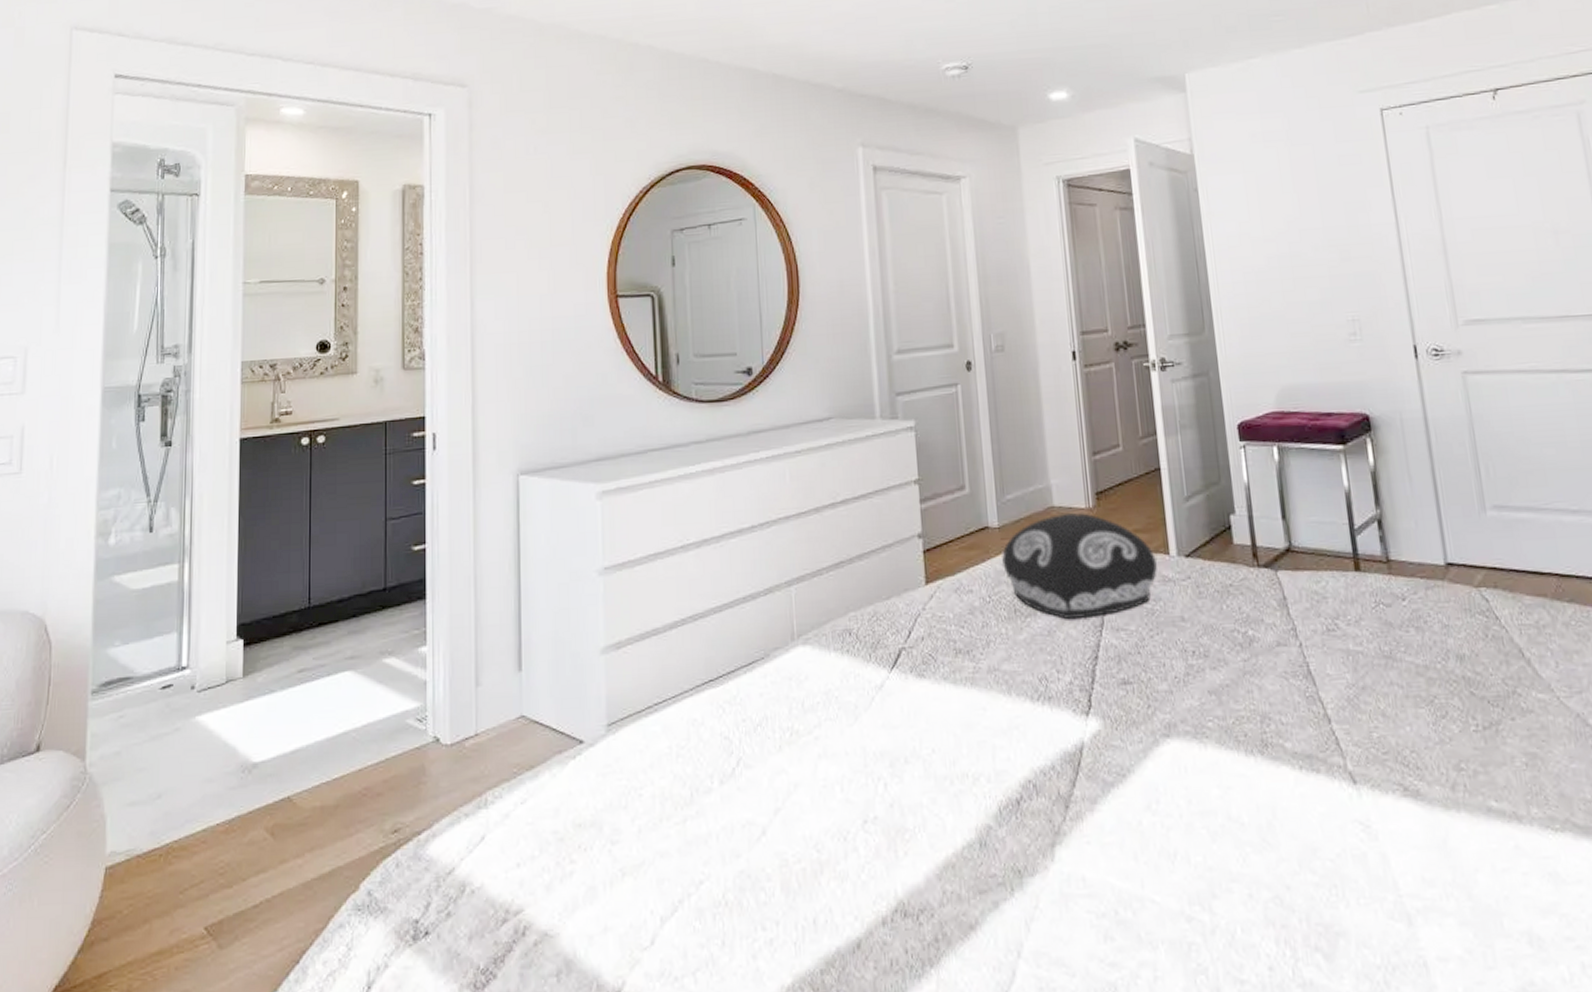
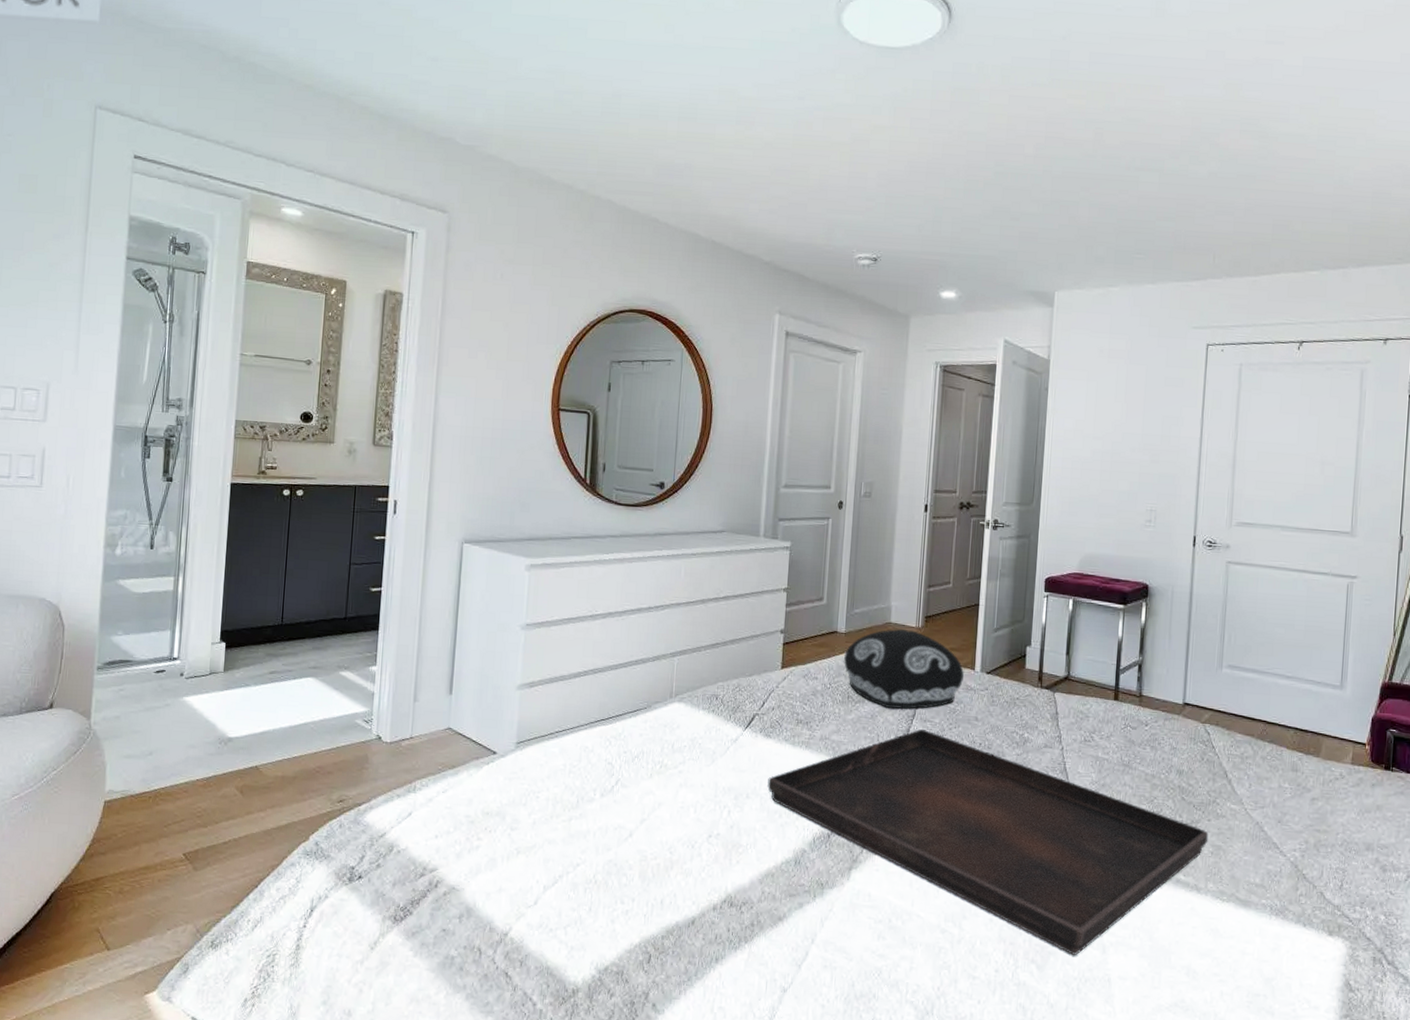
serving tray: none [929,640,1518,933] -> present [767,728,1209,955]

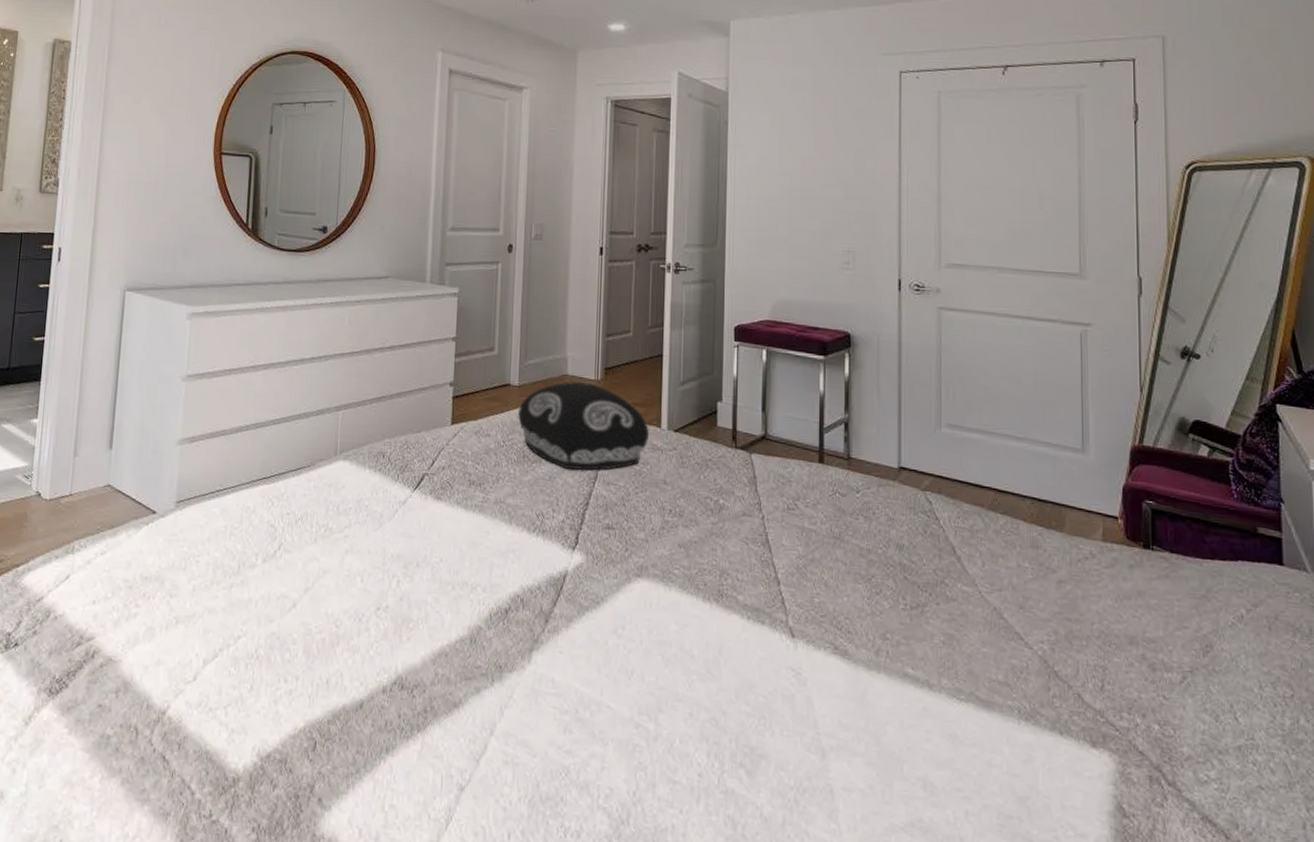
serving tray: present [767,728,1209,955] -> none [439,492,938,760]

